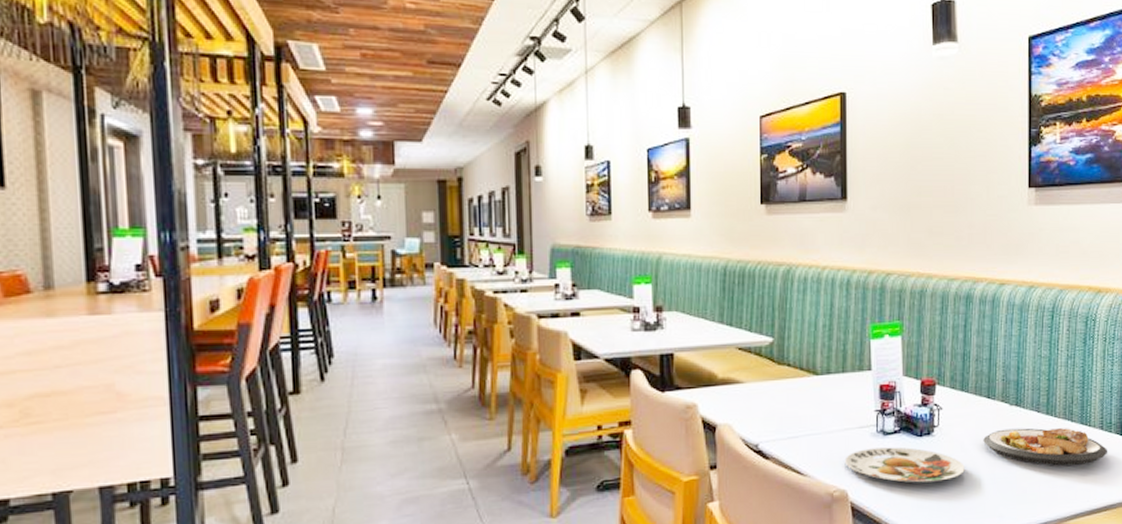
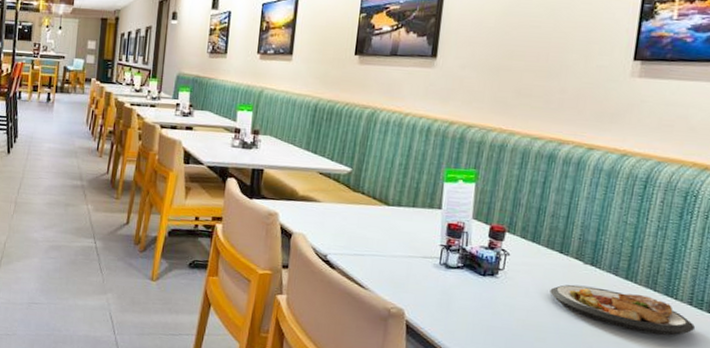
plate: present [844,447,965,483] -> none [405,276,527,320]

